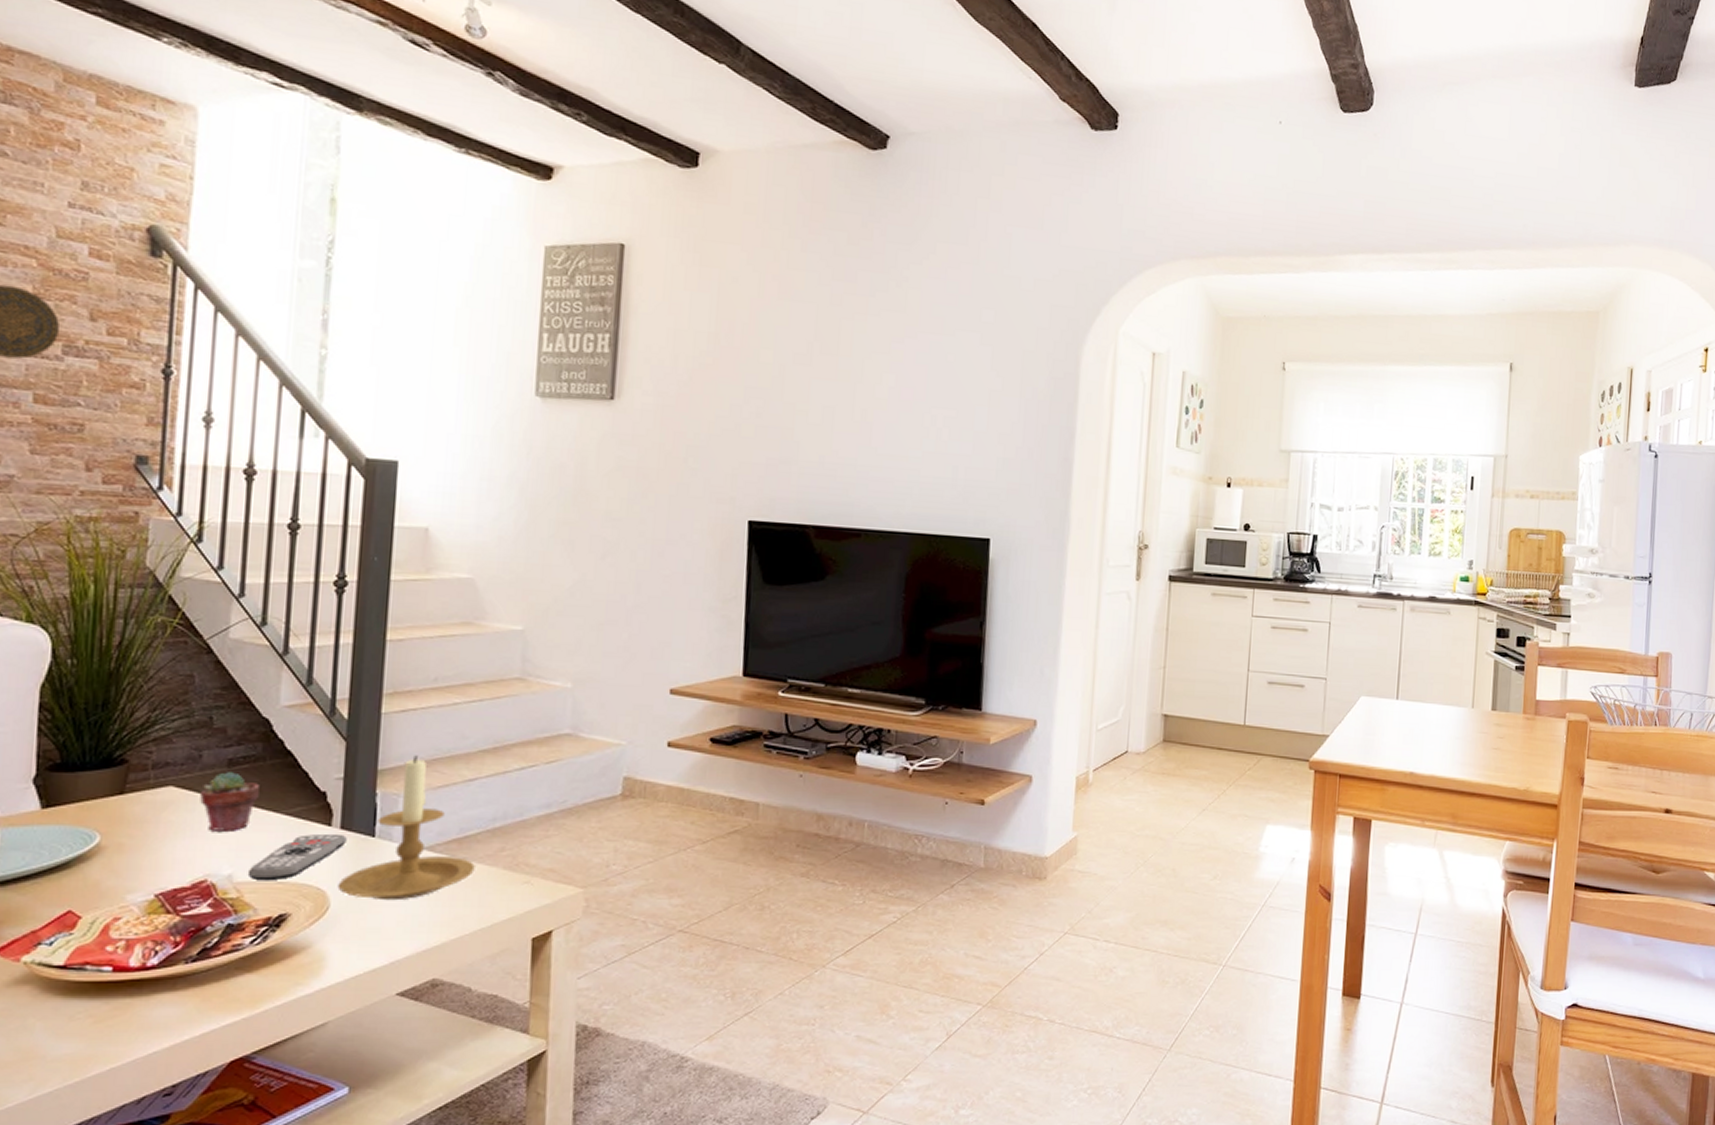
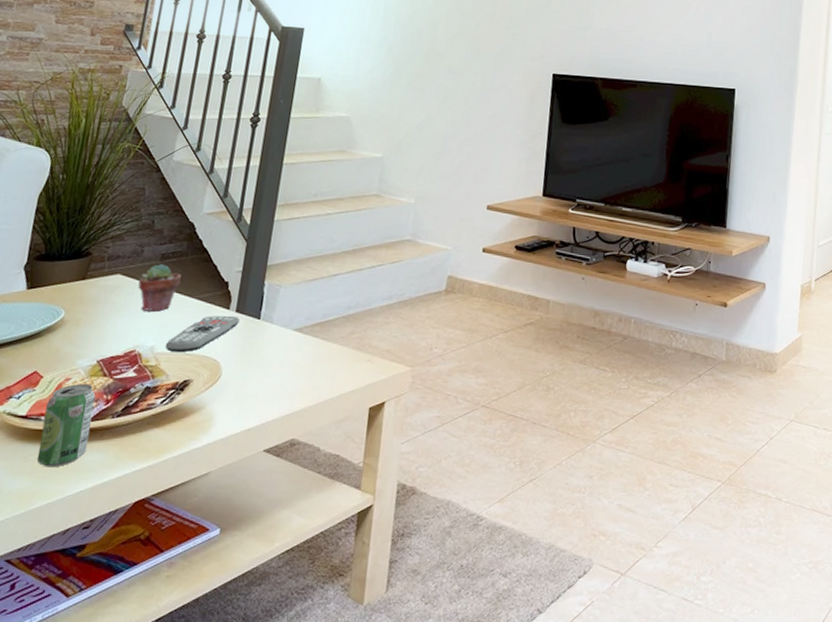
beverage can: none [87,923,159,1026] -> present [36,383,96,468]
candle holder: present [337,755,475,901] -> none [229,254,332,372]

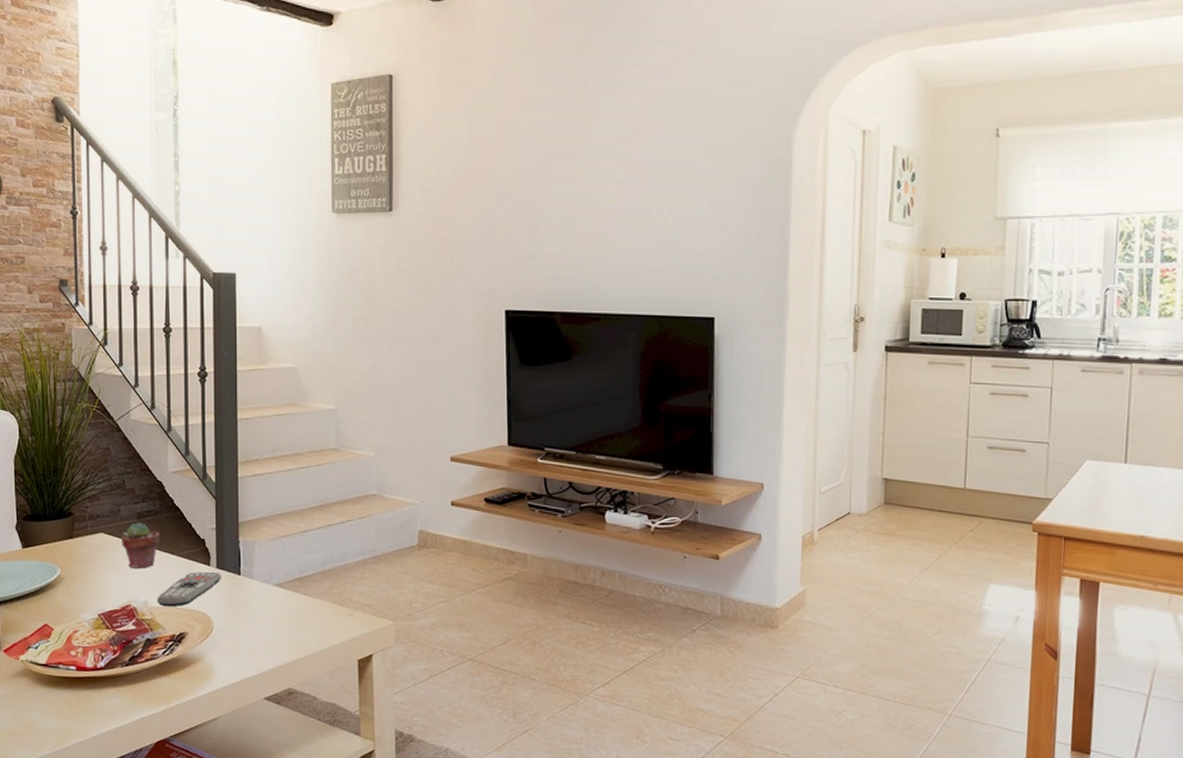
beverage can: present [36,383,96,468] -> none [62,635,105,710]

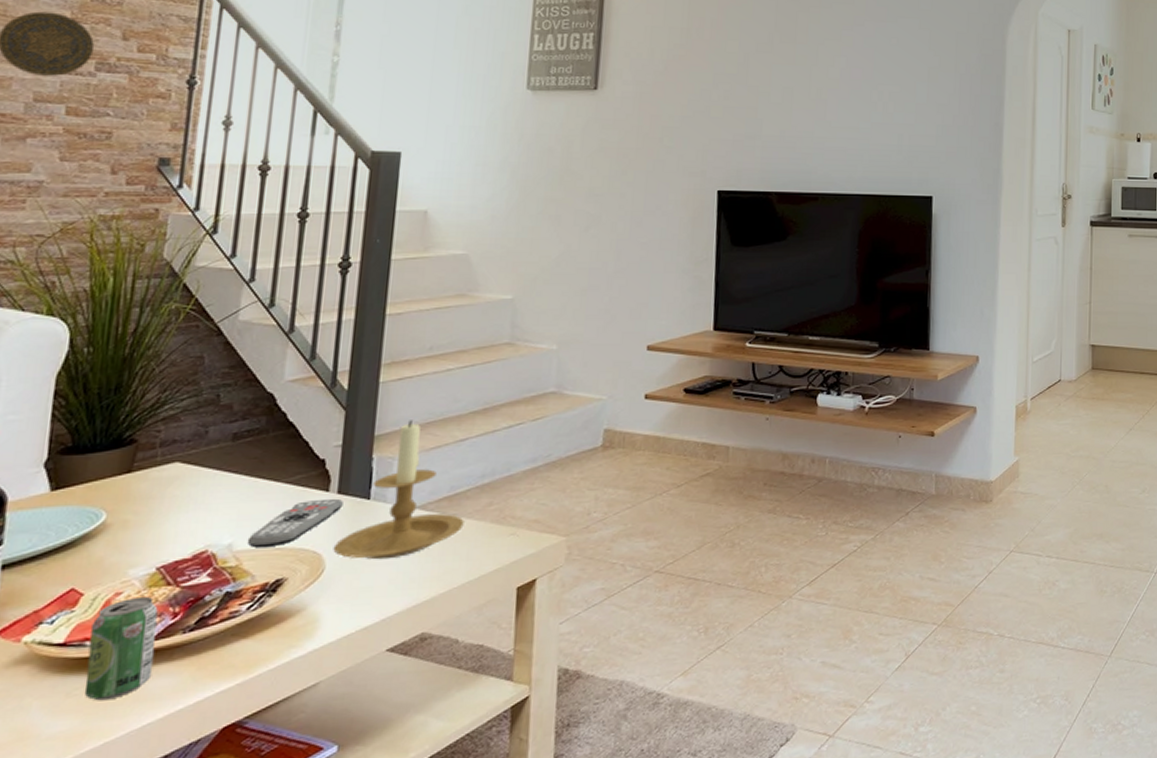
beverage can: none [62,635,105,710] -> present [84,596,158,701]
potted succulent: present [121,523,160,569] -> none [204,445,262,504]
candle holder: none [218,511,313,626] -> present [333,420,464,560]

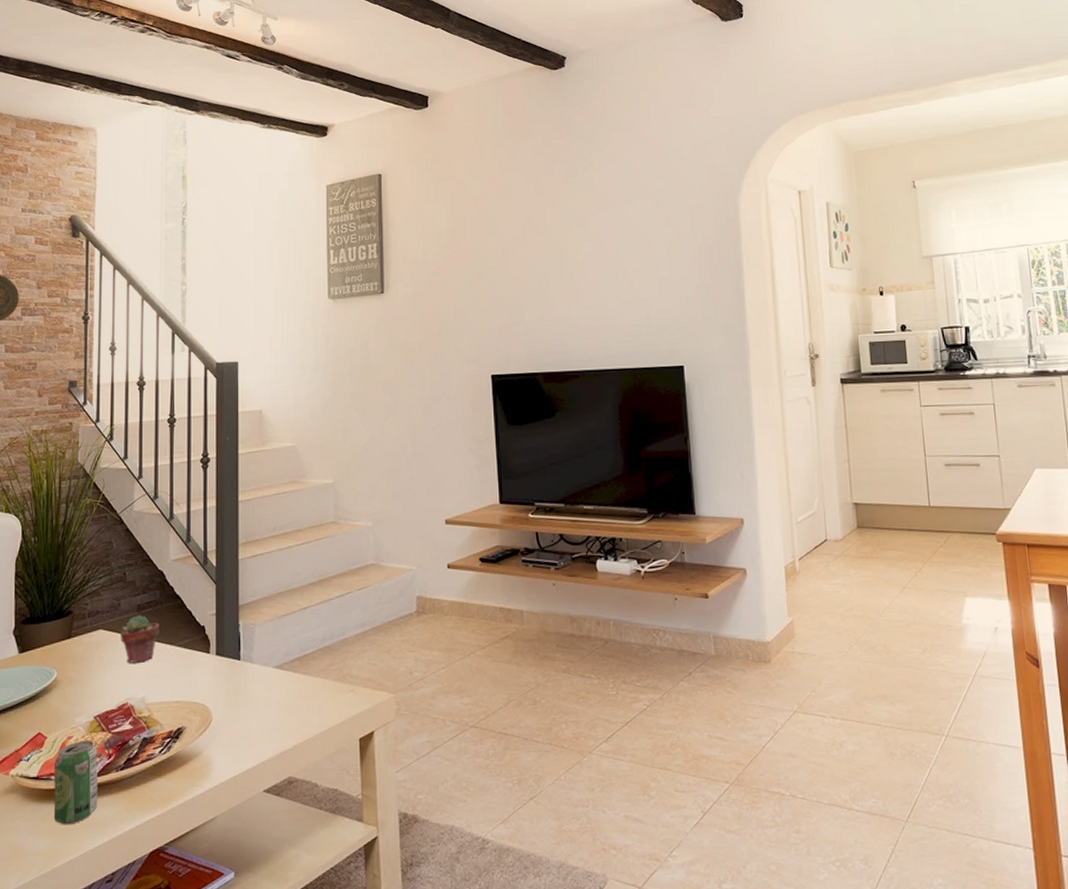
potted succulent: none [204,445,262,504] -> present [120,615,159,664]
remote control: present [247,498,343,548] -> none [154,659,221,701]
candle holder: present [333,420,464,560] -> none [217,591,313,713]

